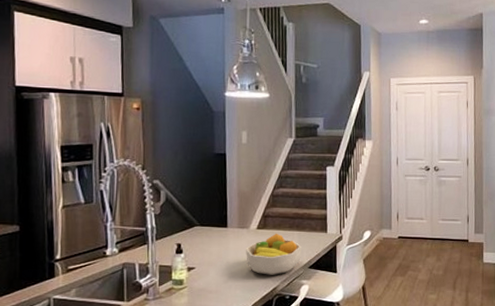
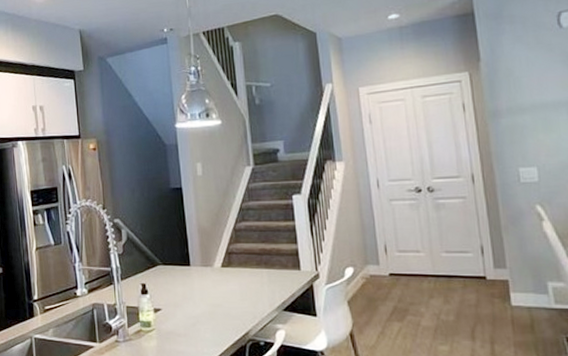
fruit bowl: present [245,233,301,275] -> none [211,271,273,318]

